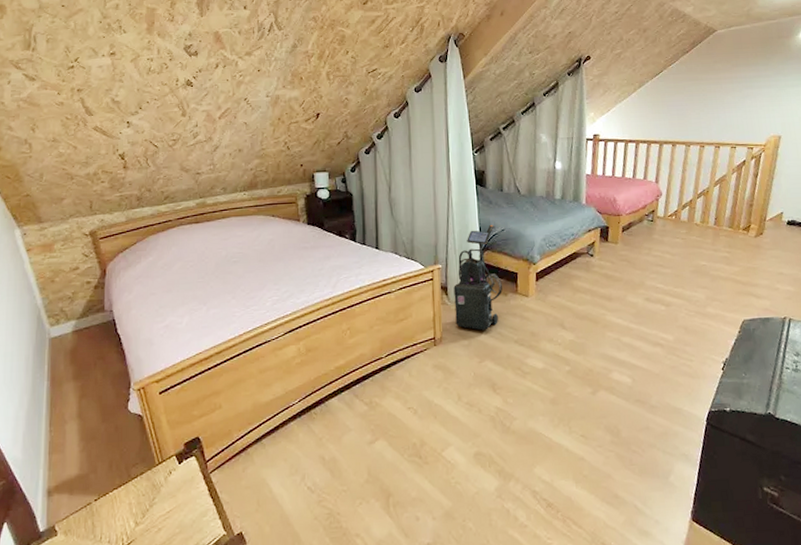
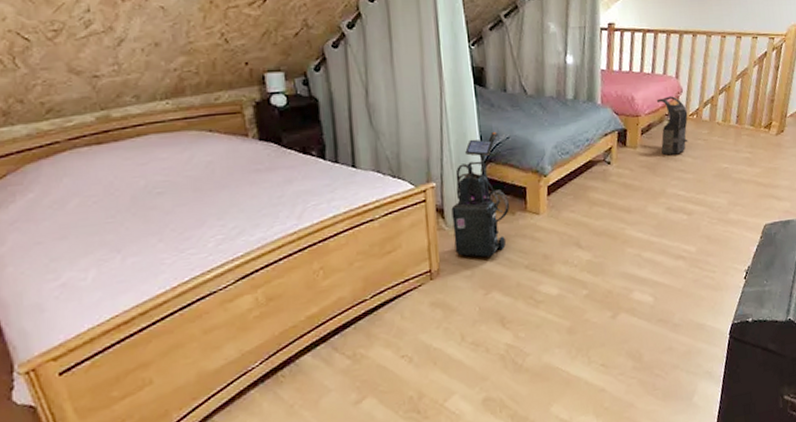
backpack: none [637,199,667,251] -> present [656,96,688,156]

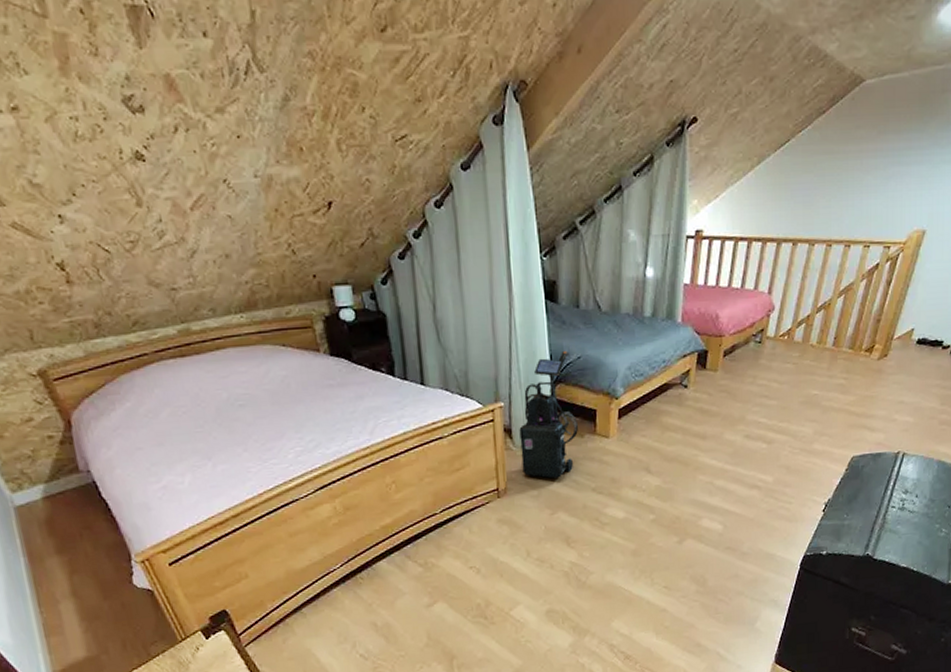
backpack: present [656,96,688,156] -> none [743,314,778,380]

